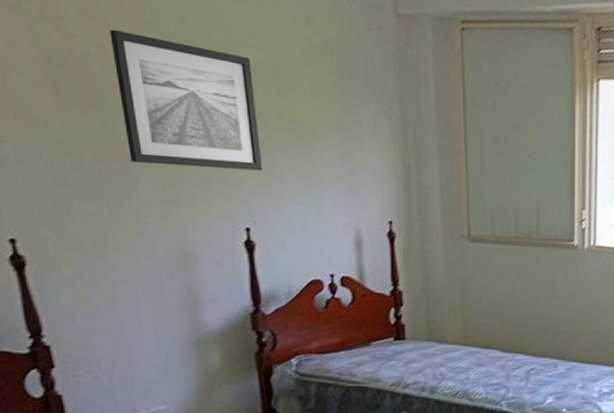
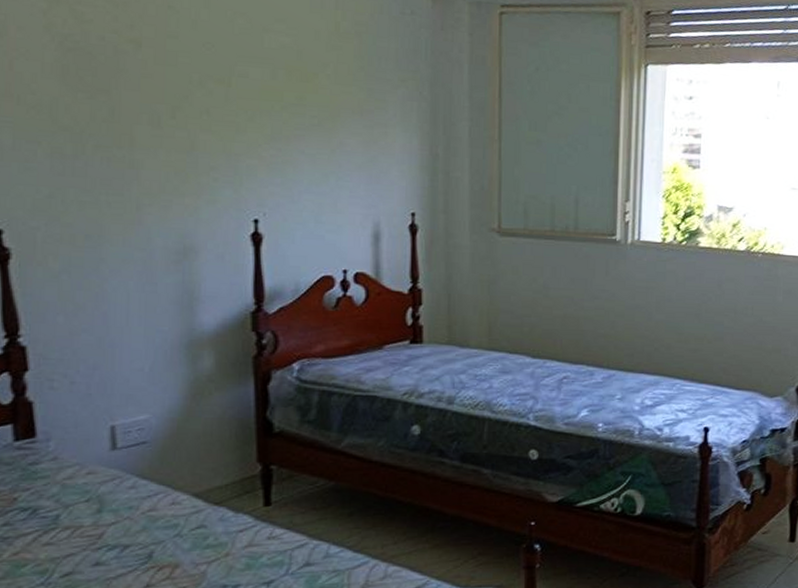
wall art: present [110,29,262,171] -> none [127,13,277,159]

